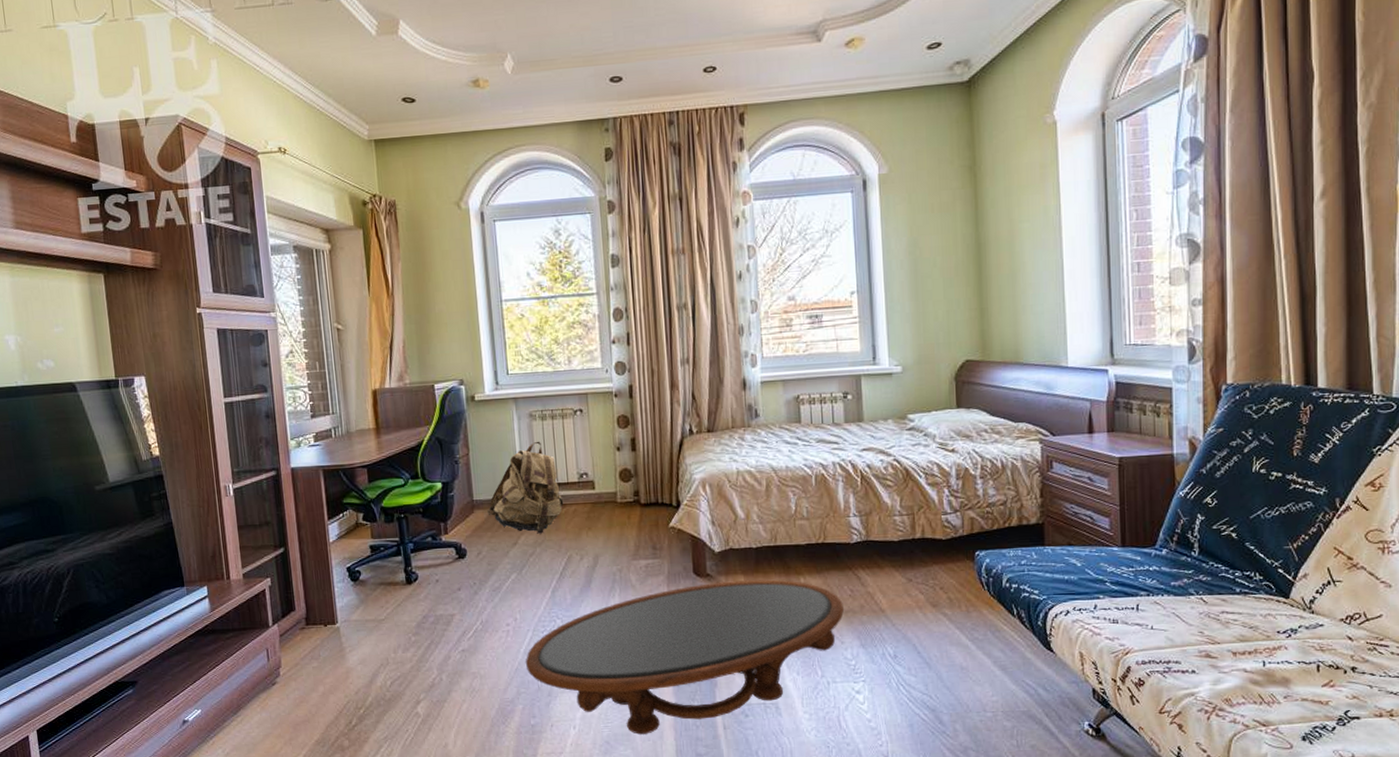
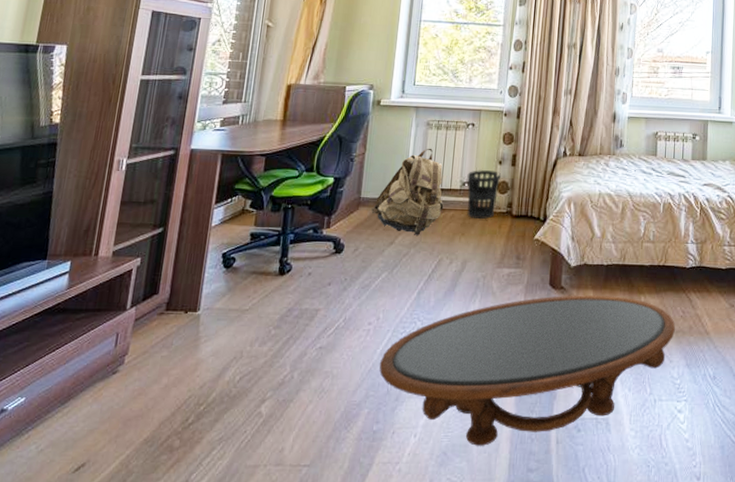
wastebasket: none [584,458,622,511] -> present [466,170,502,219]

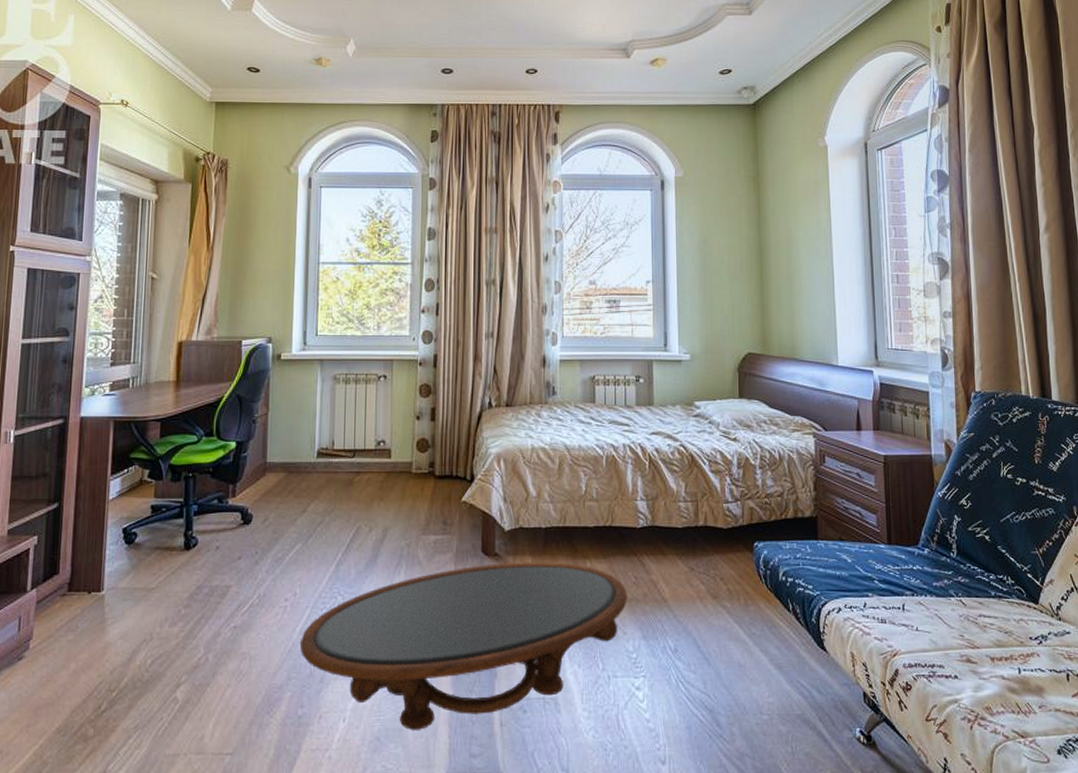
backpack: present [371,148,444,235] -> none [279,404,358,502]
wastebasket: present [466,170,502,219] -> none [382,427,420,481]

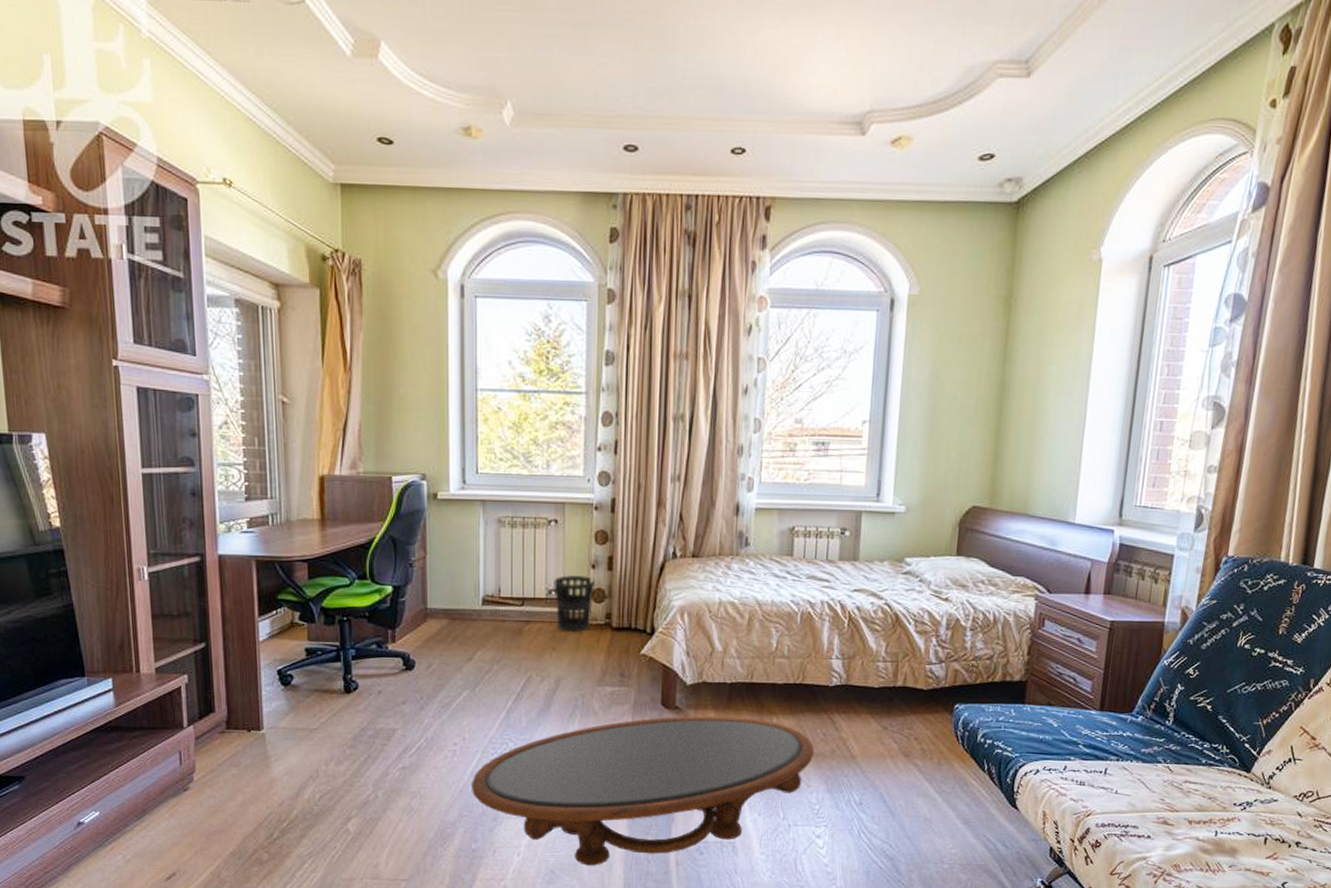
wastebasket: none [382,427,420,481] -> present [553,575,596,632]

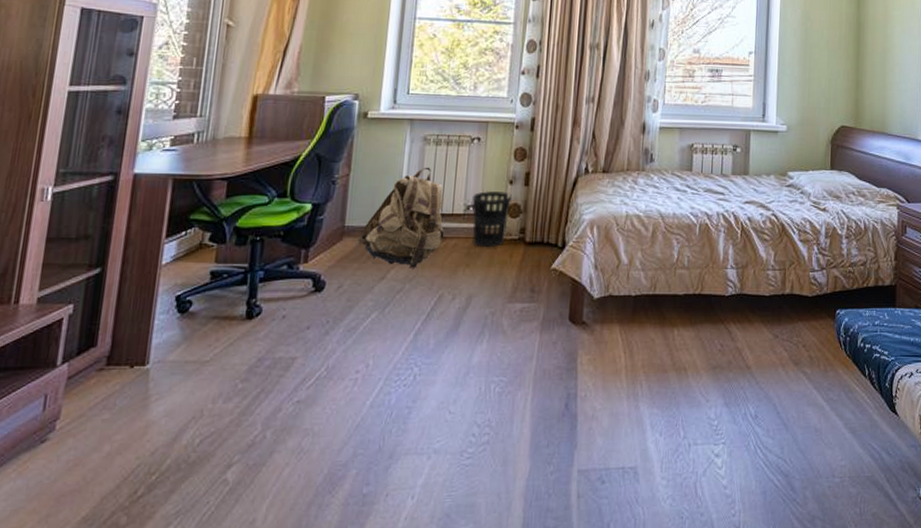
backpack: none [442,550,528,650] -> present [358,167,445,268]
coffee table: present [470,715,815,866] -> none [369,330,713,505]

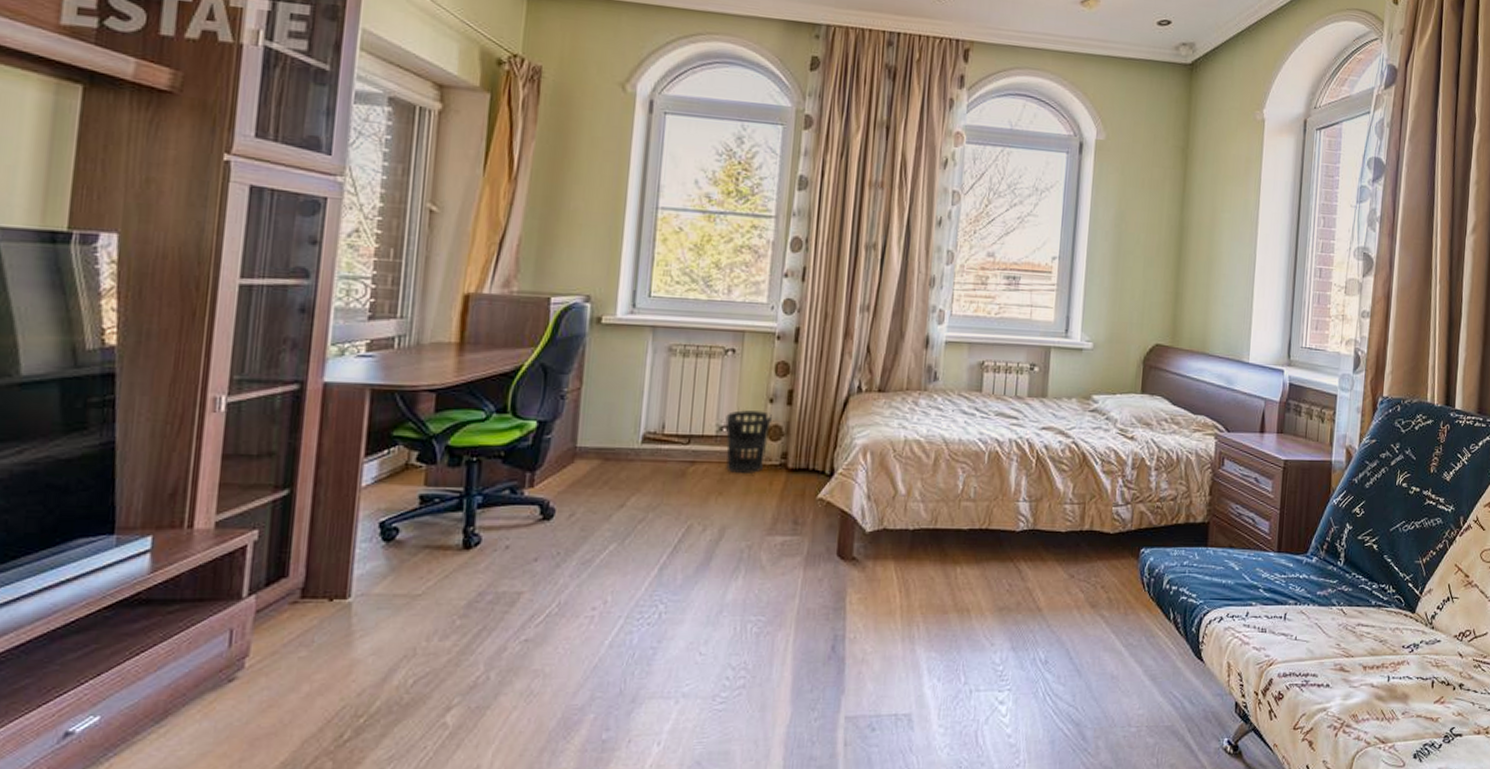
backpack: present [358,167,445,268] -> none [592,381,694,496]

